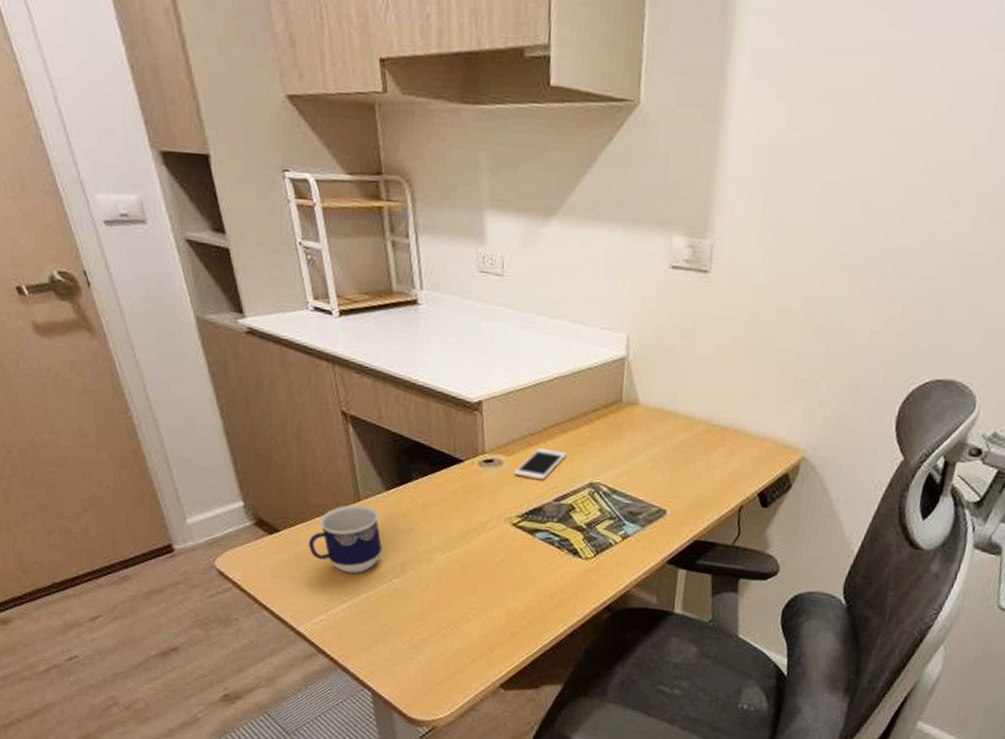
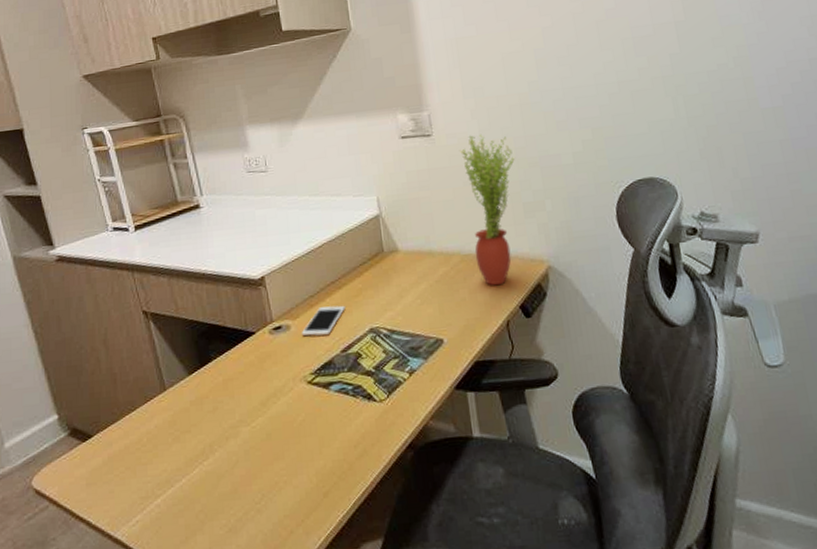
cup: present [309,504,382,574] -> none [121,393,190,466]
potted plant: none [723,282,801,467] -> present [459,134,515,286]

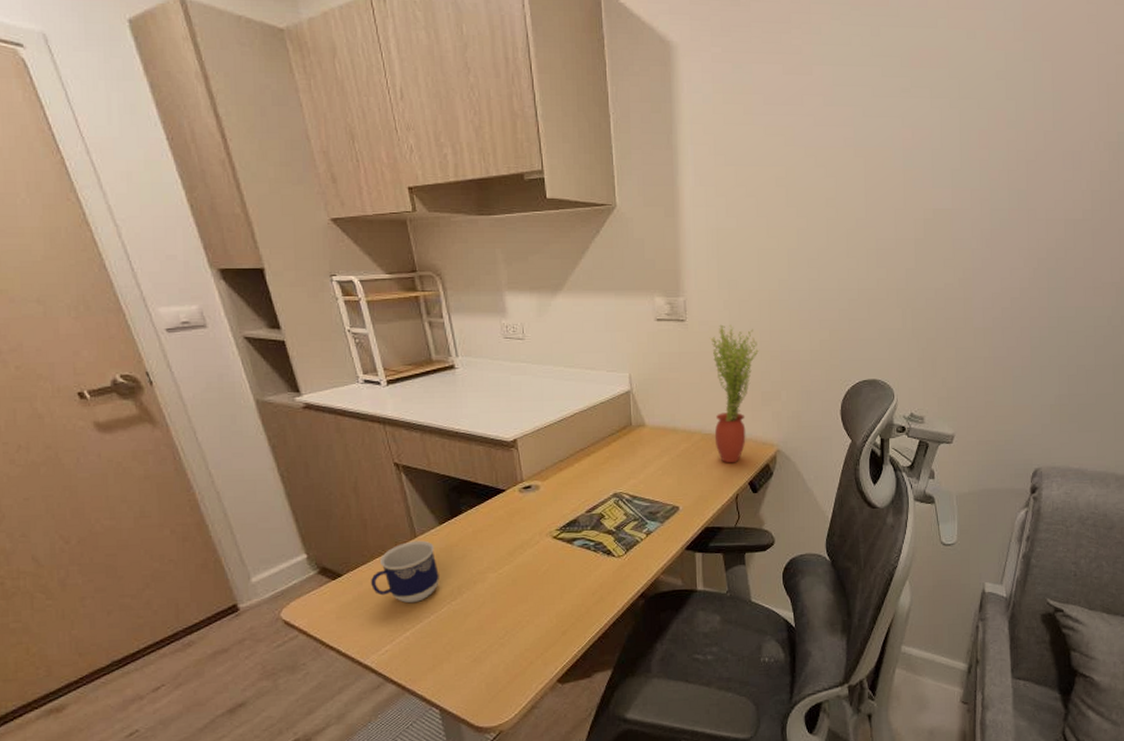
cup: none [121,393,190,466] -> present [371,540,439,604]
cell phone: present [301,305,345,337] -> none [549,471,592,497]

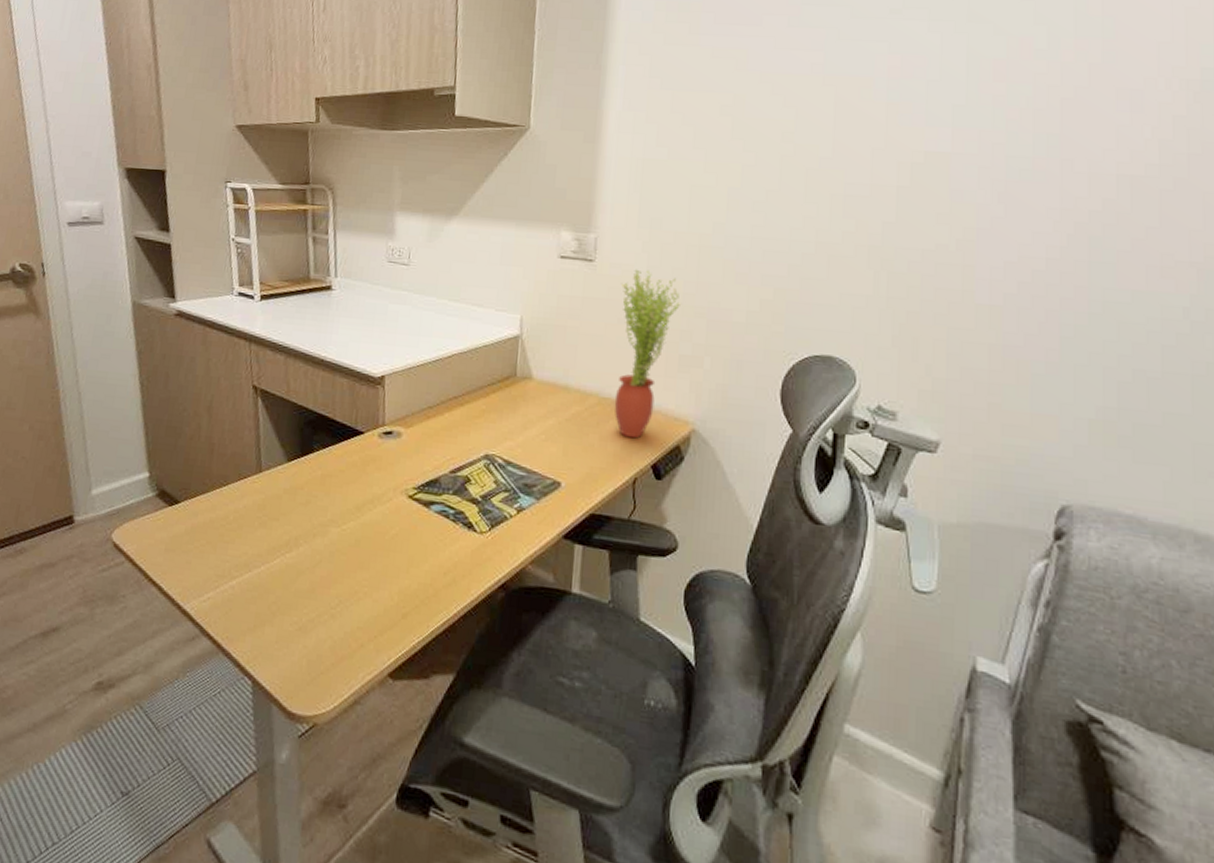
cup: present [371,540,439,604] -> none [206,475,278,548]

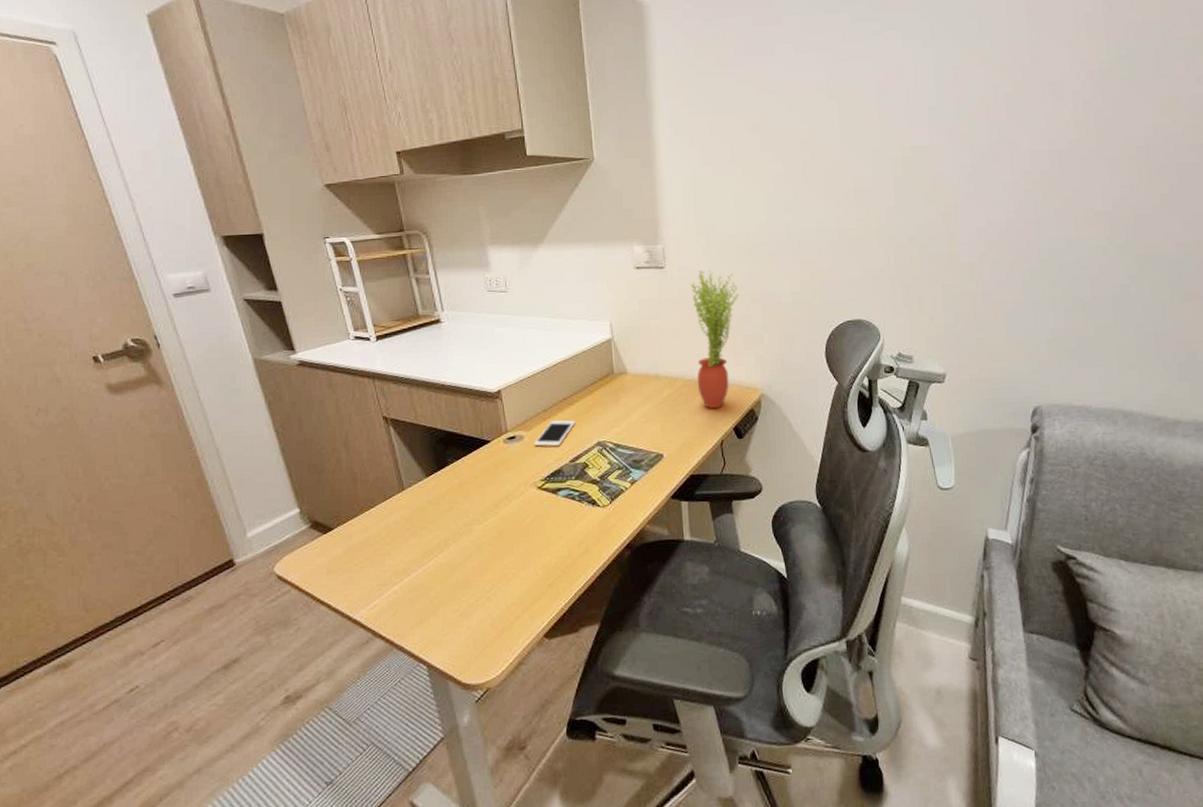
cell phone: none [411,421,464,452] -> present [533,420,576,447]

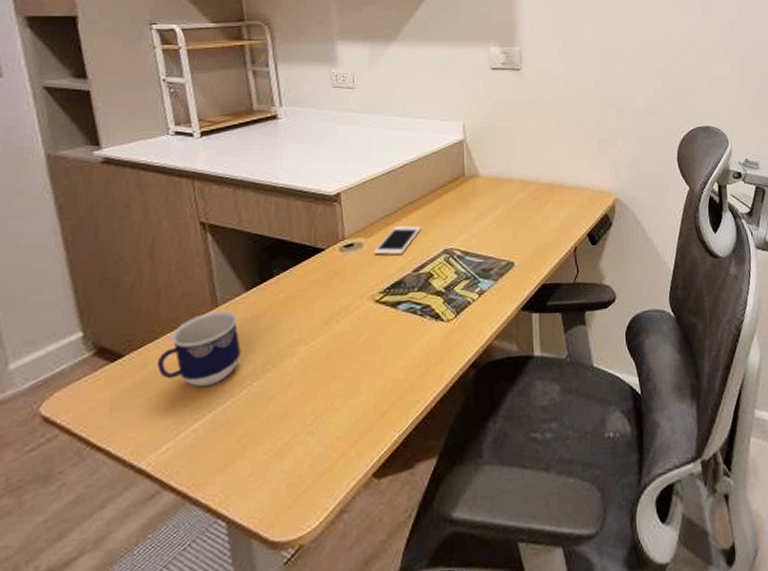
cup: none [360,493,427,557] -> present [157,310,241,387]
potted plant: present [688,269,739,409] -> none [544,73,594,214]

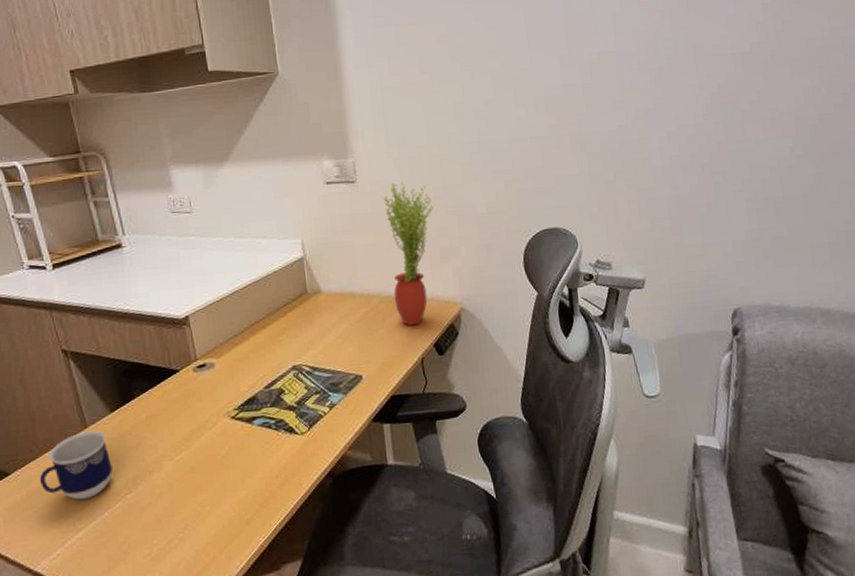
cell phone: present [373,225,421,255] -> none [225,344,269,374]
potted plant: none [544,73,594,214] -> present [381,182,433,326]

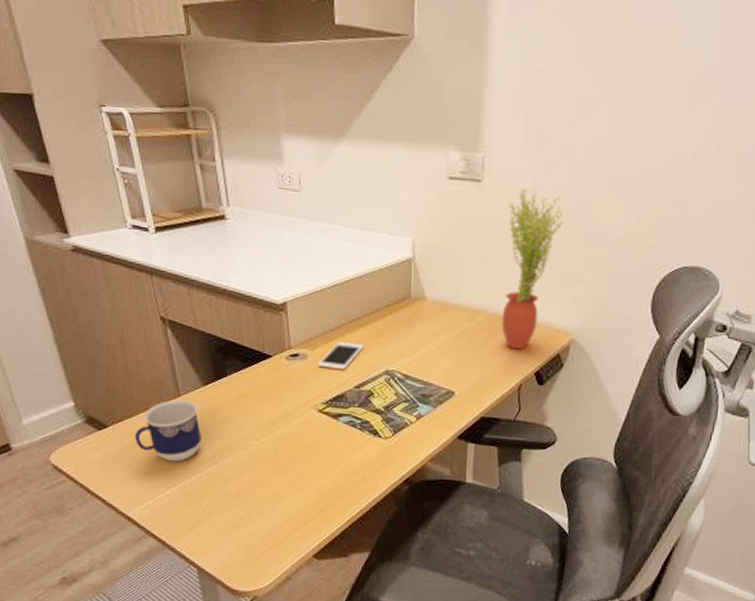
cell phone: none [225,344,269,374] -> present [317,342,364,371]

